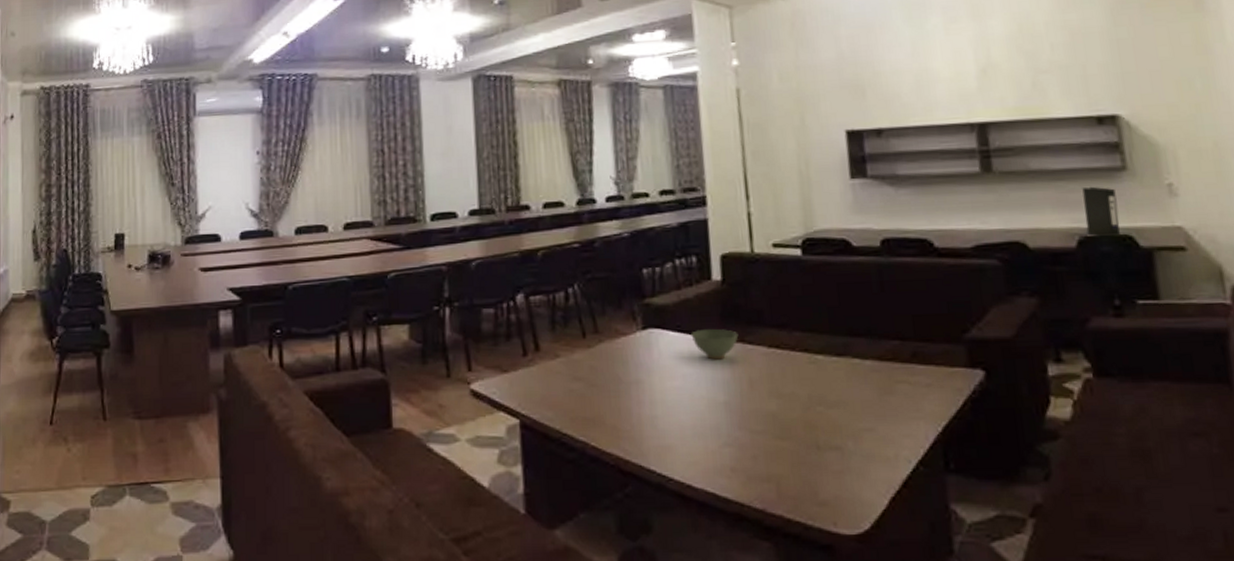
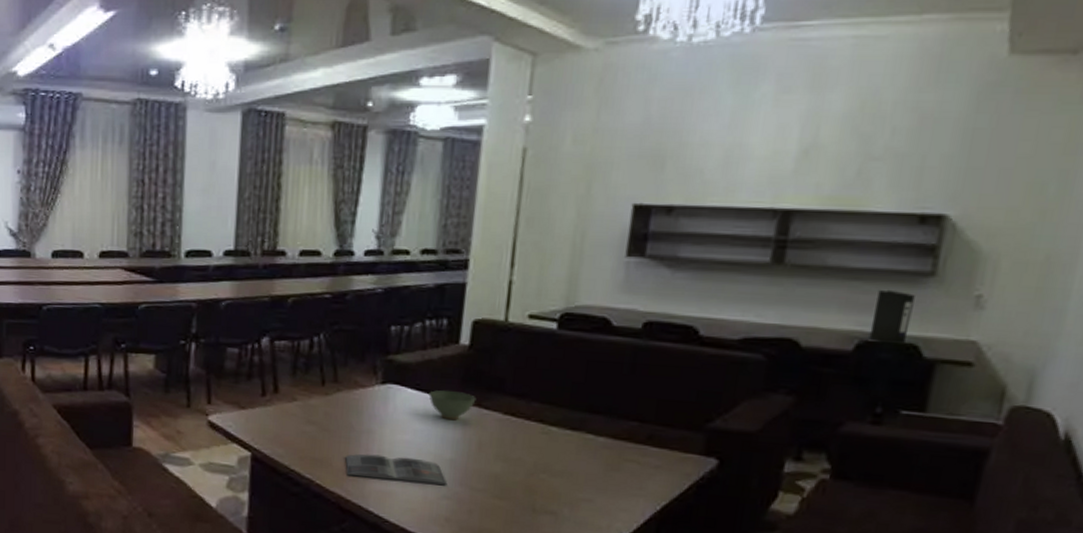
magazine: none [618,405,726,433] -> present [345,453,448,485]

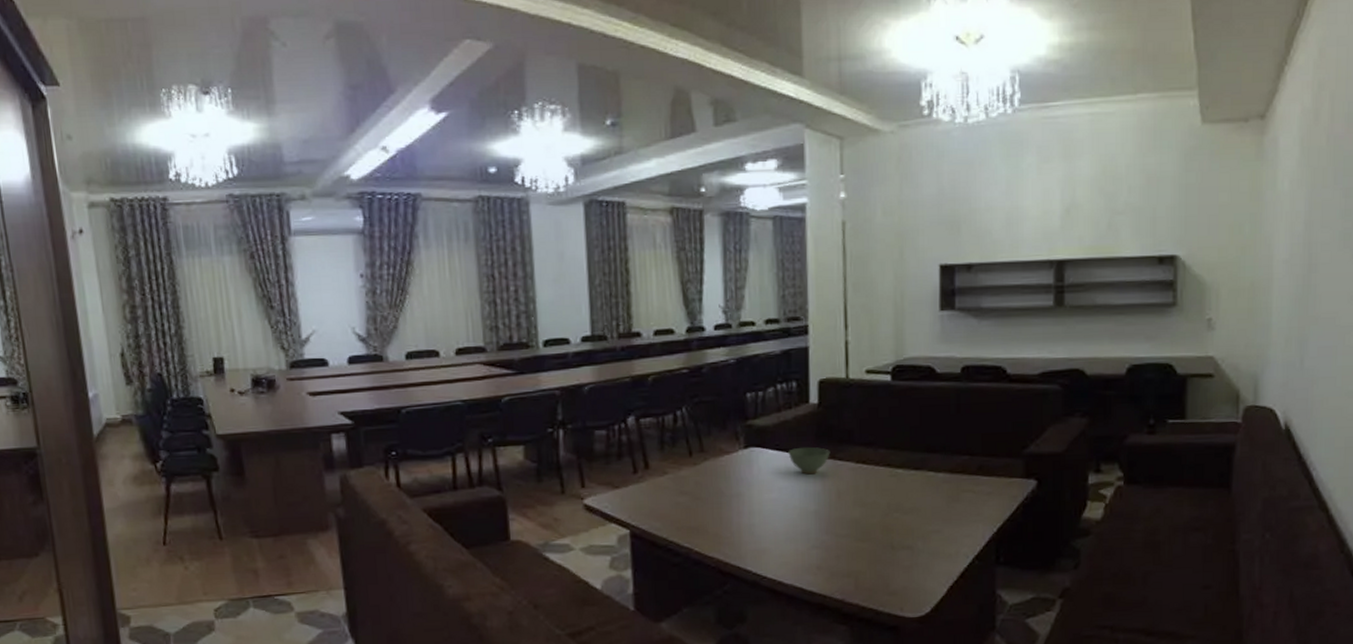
magazine: present [345,453,448,485] -> none [719,514,815,540]
binder: present [868,289,915,345] -> none [1136,320,1164,367]

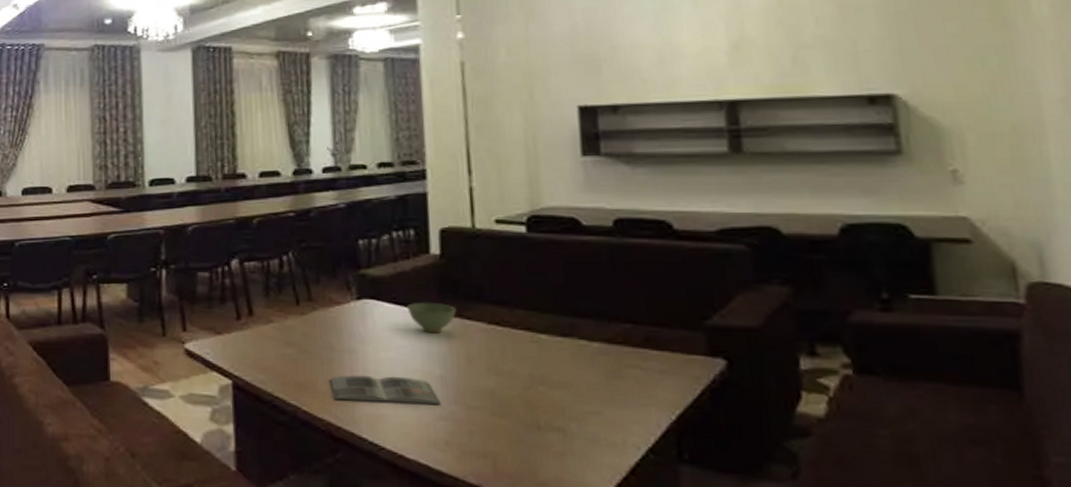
magazine: none [719,514,815,540] -> present [330,375,441,404]

